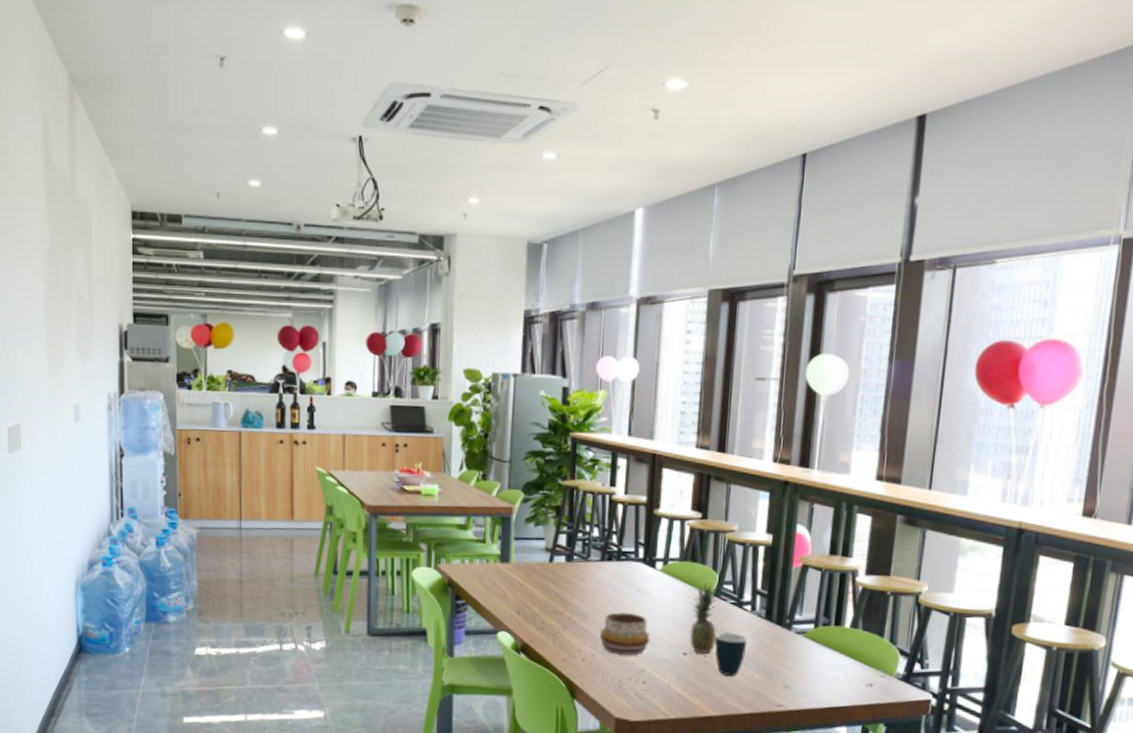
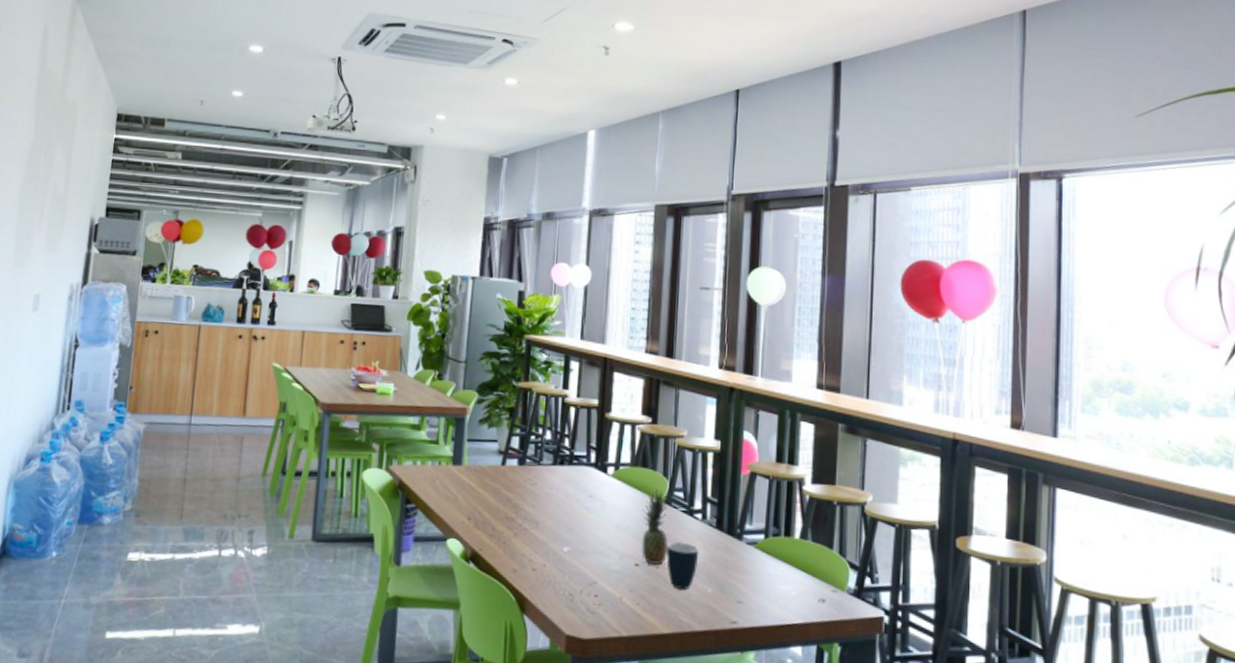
decorative bowl: present [599,611,650,656] -> none [550,518,602,567]

